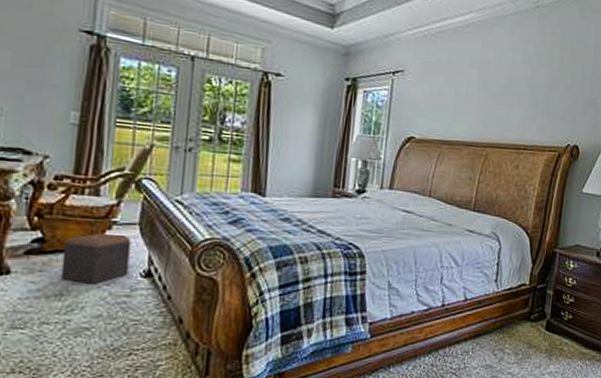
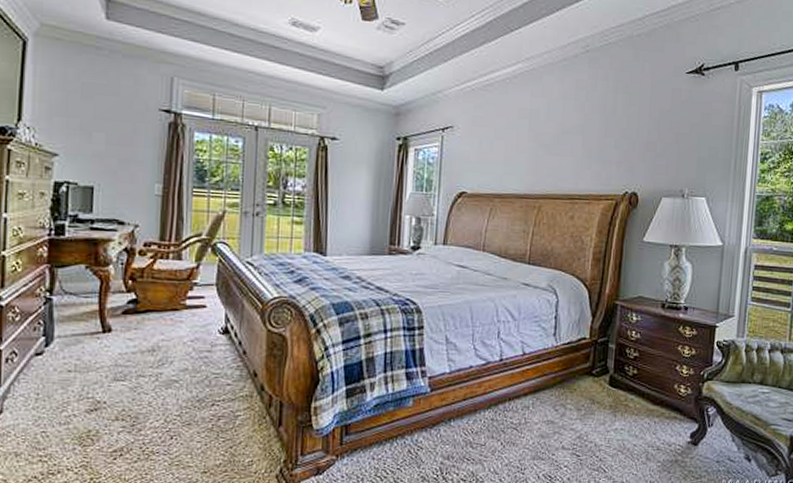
footstool: present [60,232,131,284] -> none [152,293,210,340]

